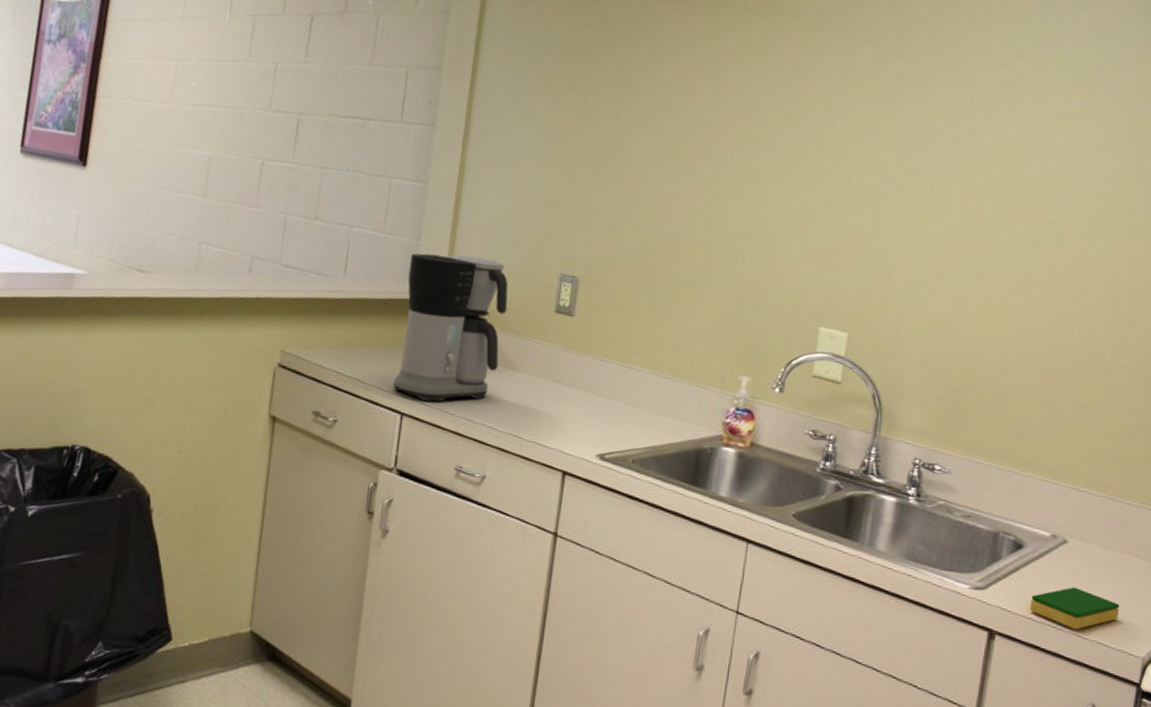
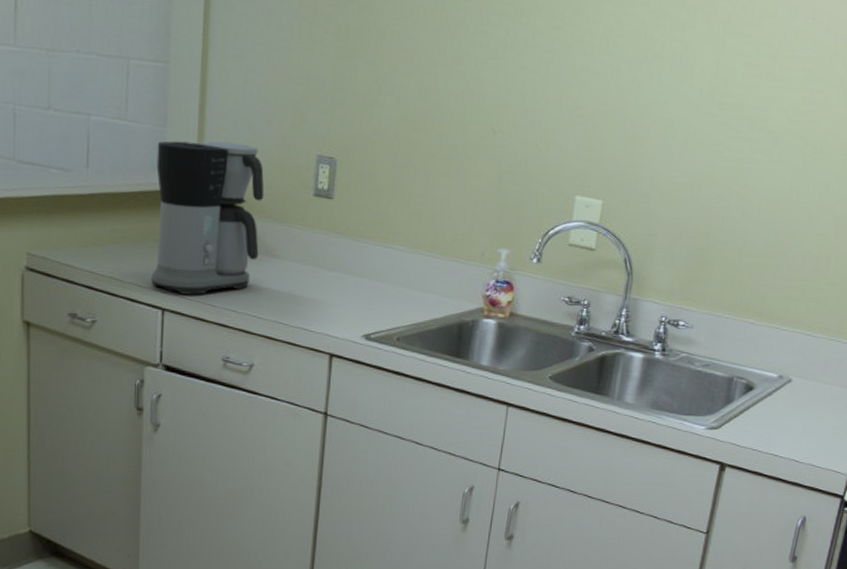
dish sponge: present [1029,587,1120,630] -> none [756,420,832,456]

